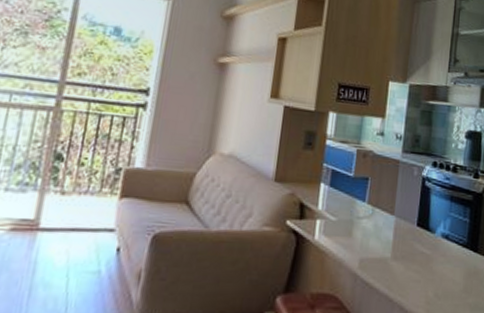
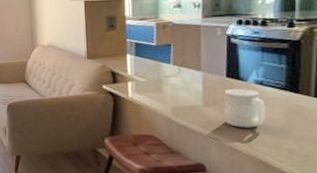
mug: none [410,241,449,291] -> present [224,89,265,128]

